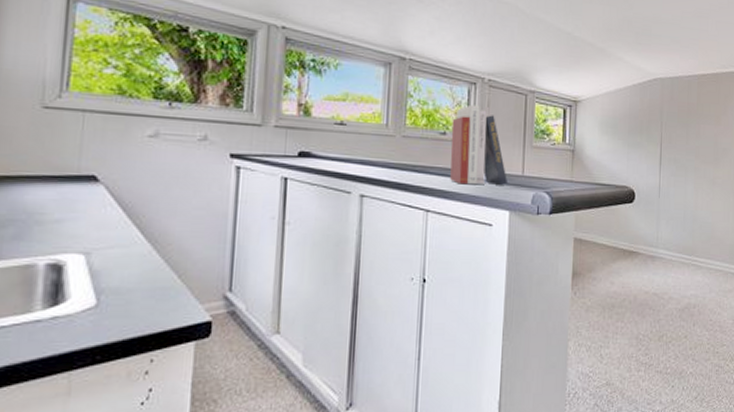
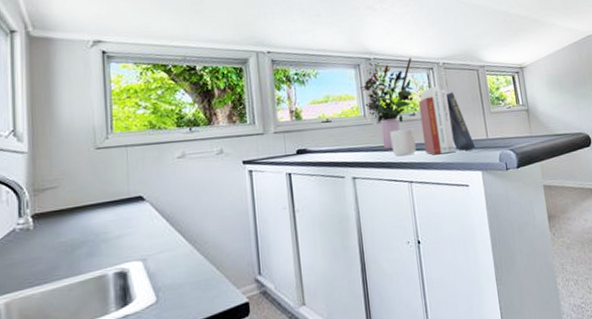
bouquet: none [386,62,453,171] -> present [359,57,414,151]
mug: none [412,147,443,179] -> present [390,128,417,156]

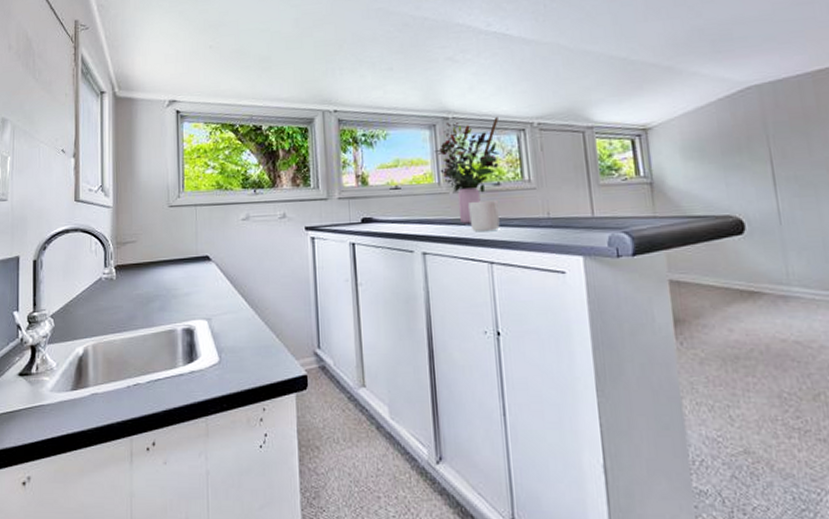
books: present [418,86,475,155] -> none [504,151,576,233]

